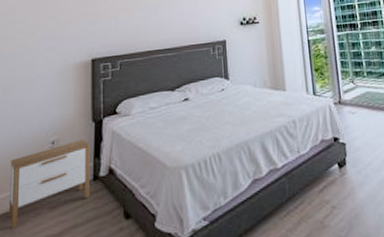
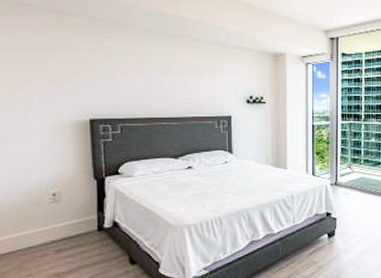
nightstand: present [9,139,91,229] -> none [10,194,95,266]

